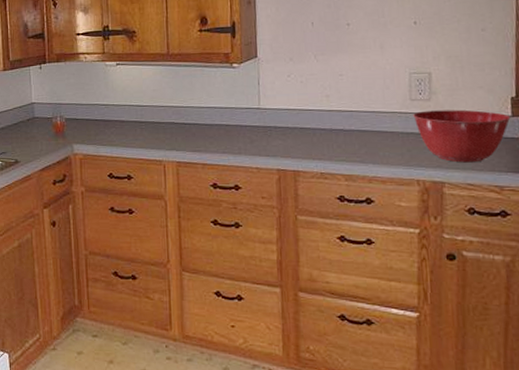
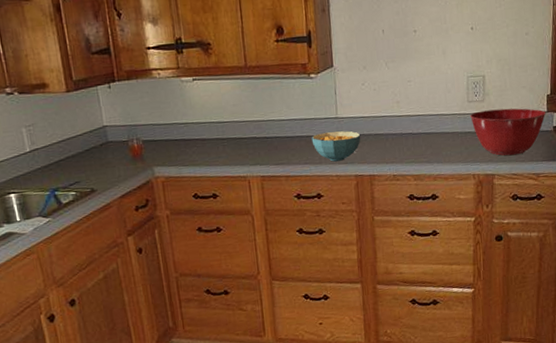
cereal bowl: none [231,122,285,153] -> present [311,131,361,162]

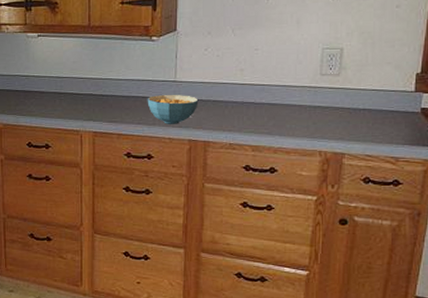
mixing bowl: present [470,108,546,156] -> none [322,84,414,135]

